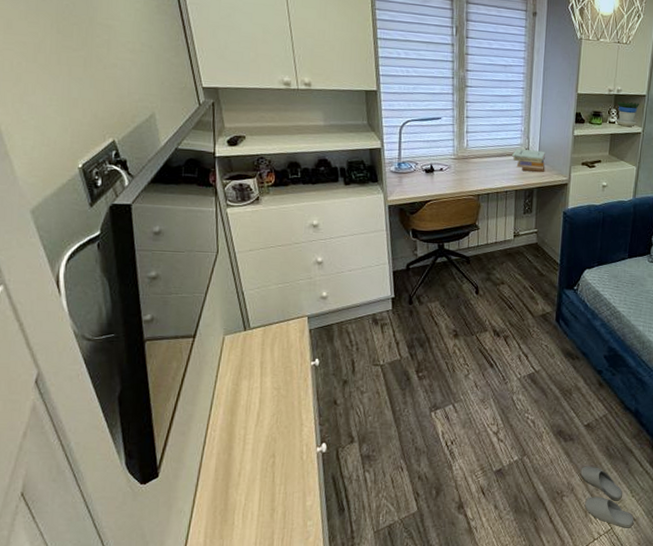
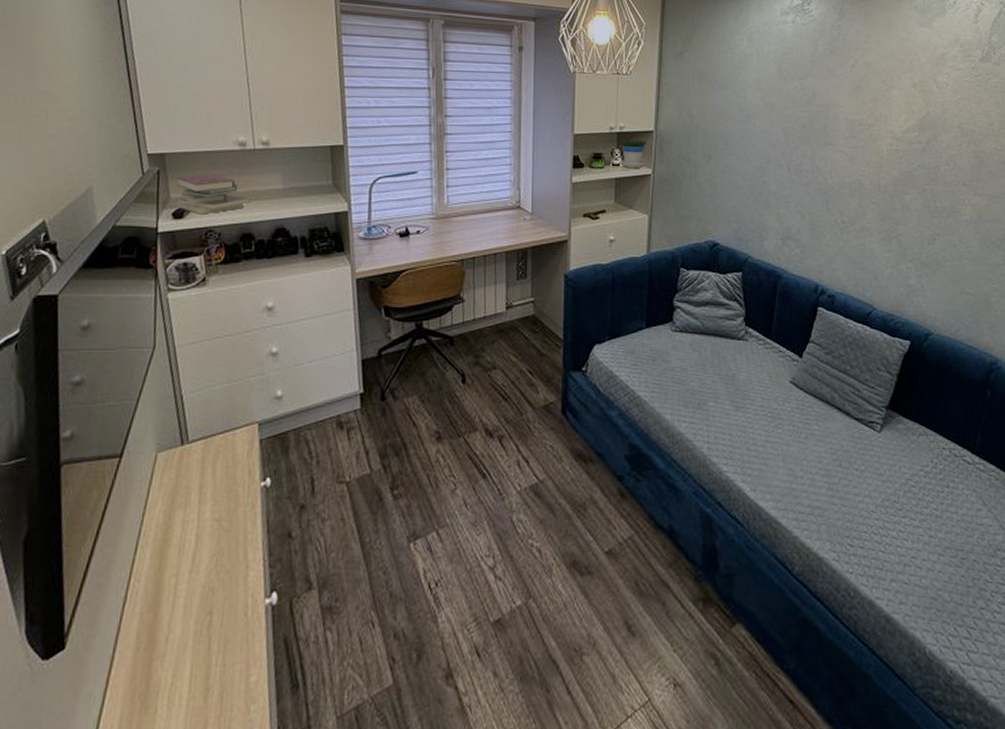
books: none [230,109,296,144] -> present [176,175,251,214]
books: present [512,149,545,172] -> none [501,203,540,229]
slippers: present [580,466,635,528] -> none [604,609,679,699]

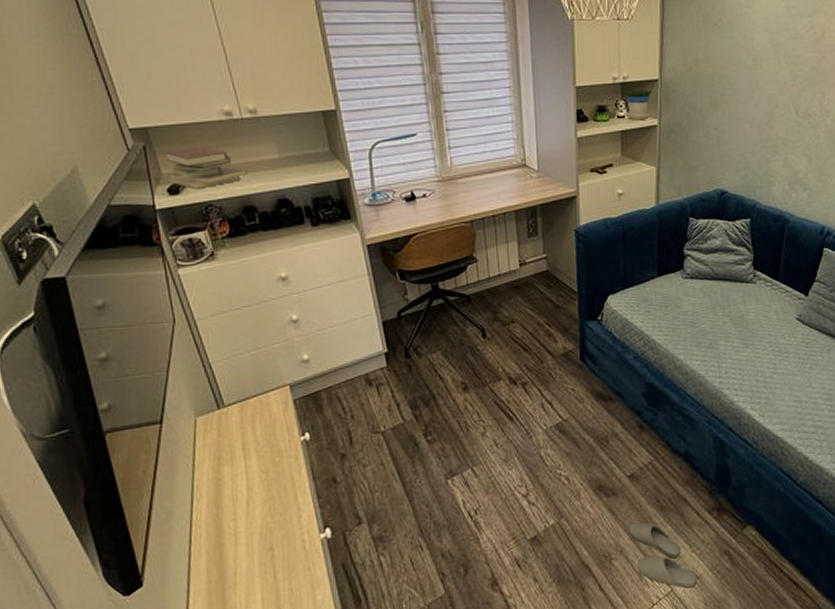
slippers: none [604,609,679,699] -> present [629,522,698,589]

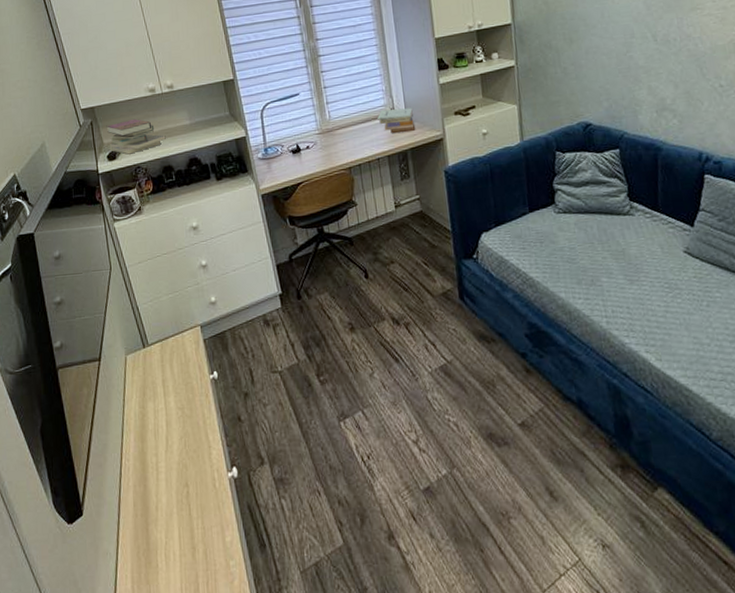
books: none [506,160,548,188] -> present [377,107,416,134]
flowerpot: present [624,90,651,119] -> none [480,34,507,63]
slippers: present [629,522,698,589] -> none [525,476,608,559]

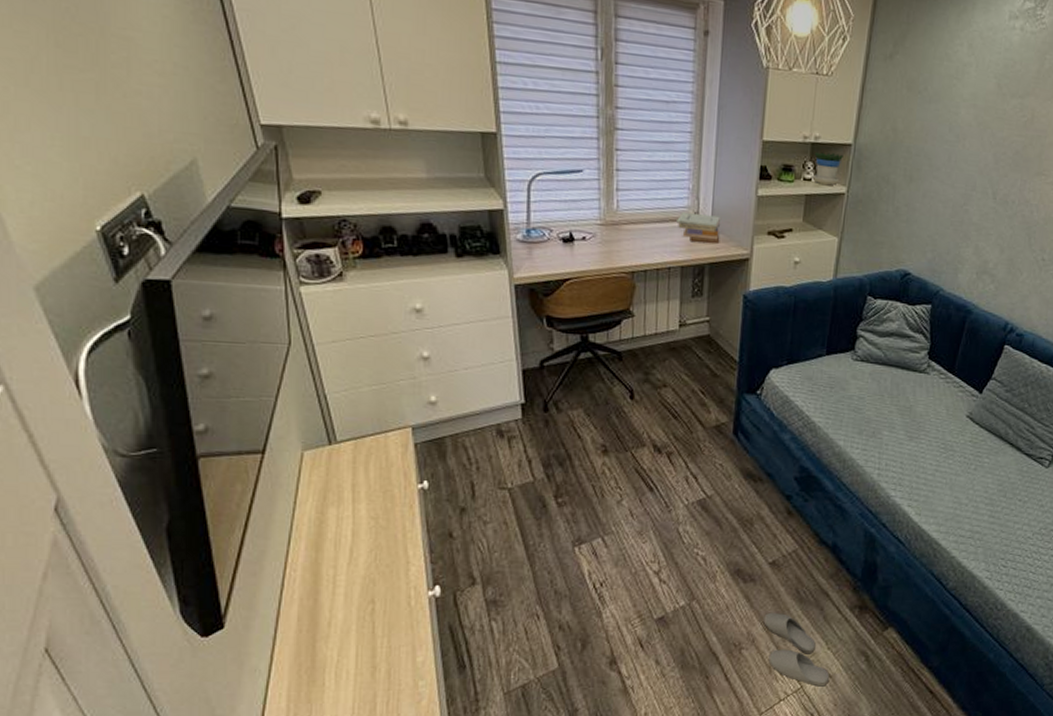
books: present [106,119,166,155] -> none [299,154,389,201]
flowerpot: none [480,34,507,63] -> present [813,152,843,185]
slippers: none [525,476,608,559] -> present [763,612,830,687]

